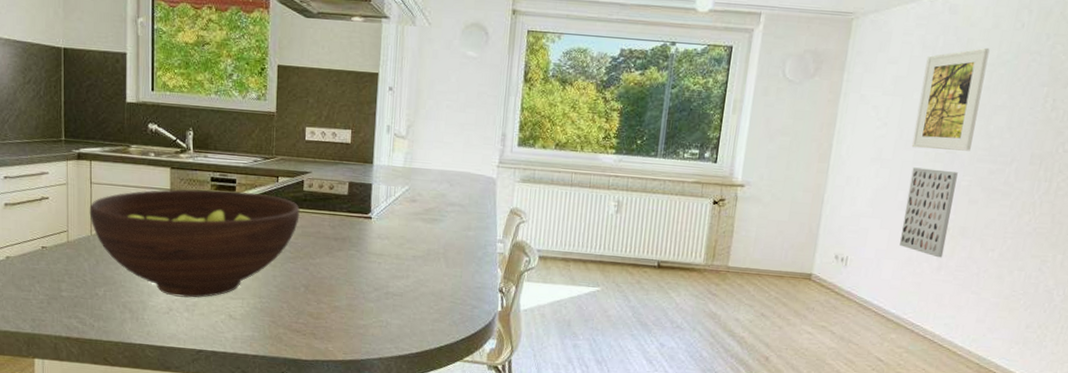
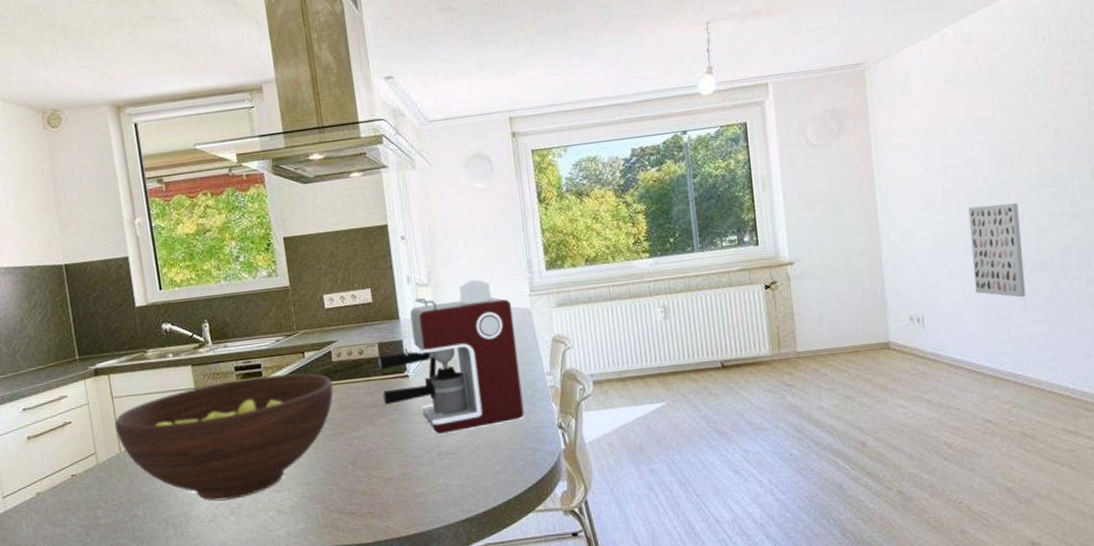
coffee maker: none [343,141,480,277] -> present [377,280,525,434]
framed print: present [911,47,990,151] -> none [952,69,1024,187]

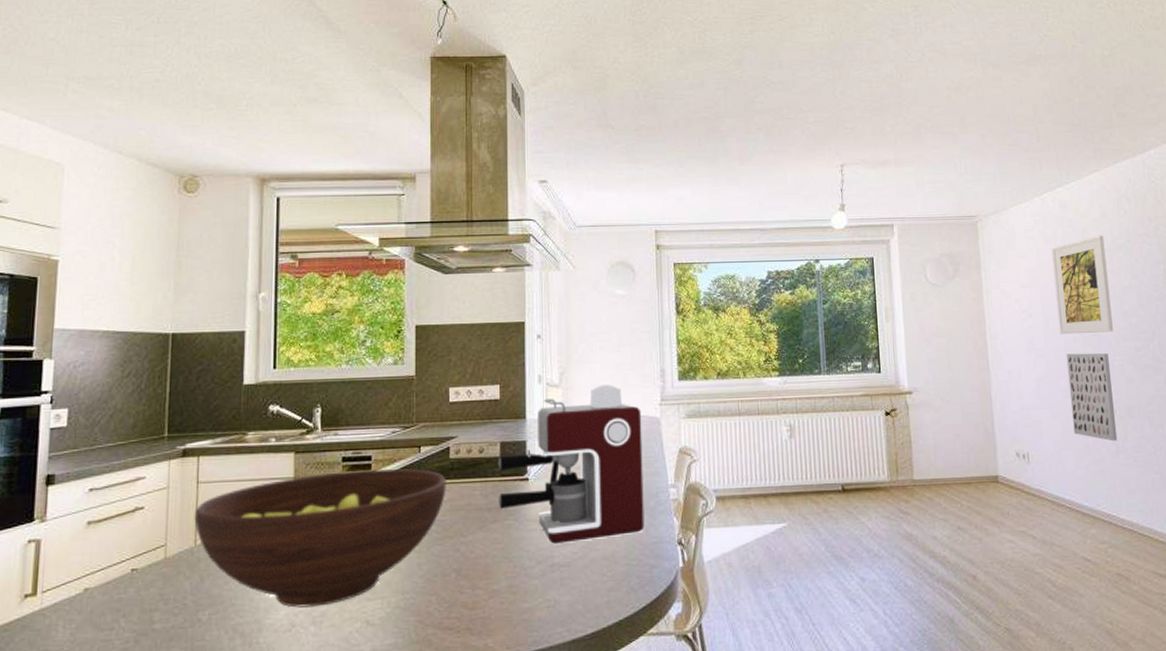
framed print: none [952,69,1024,187] -> present [1051,235,1113,335]

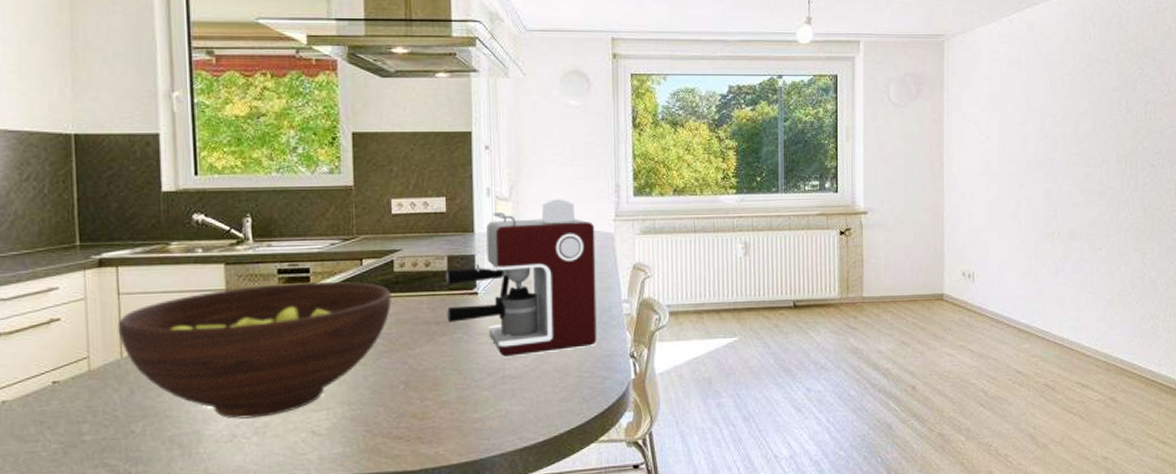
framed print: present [1051,235,1113,335] -> none [1014,59,1066,159]
wall art: present [1066,353,1118,441] -> none [1018,177,1059,263]

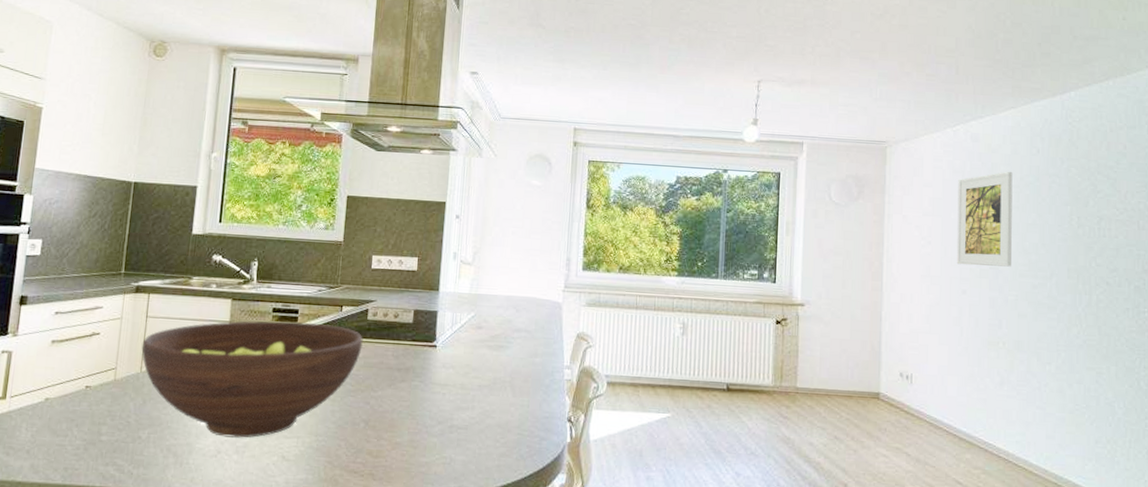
coffee maker: present [445,199,597,357] -> none [407,267,545,408]
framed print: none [1014,59,1066,159] -> present [956,171,1013,267]

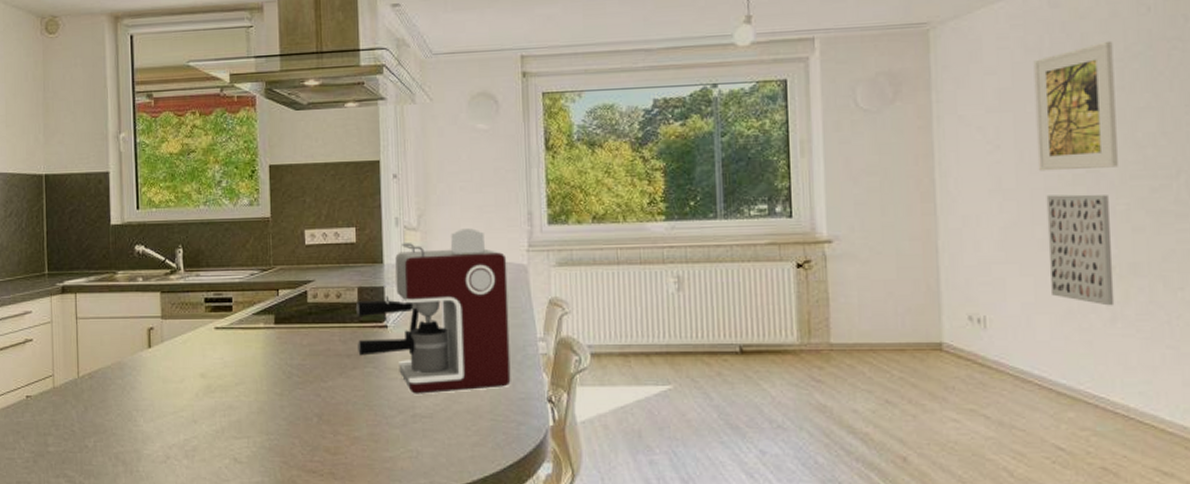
fruit bowl: present [141,321,363,438] -> none [75,311,306,441]
coffee maker: none [407,267,545,408] -> present [355,228,511,394]
wall art: none [959,283,1004,373] -> present [1046,194,1115,306]

